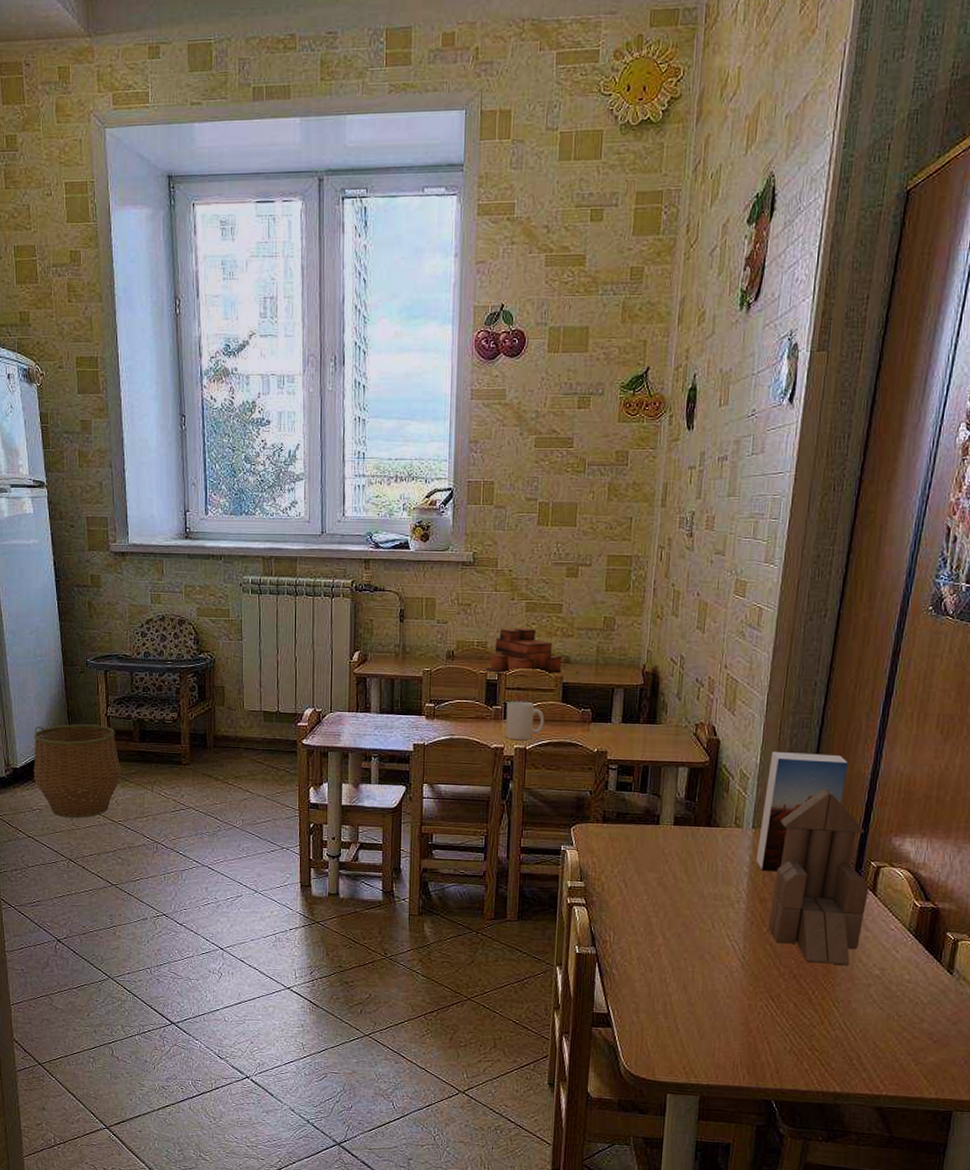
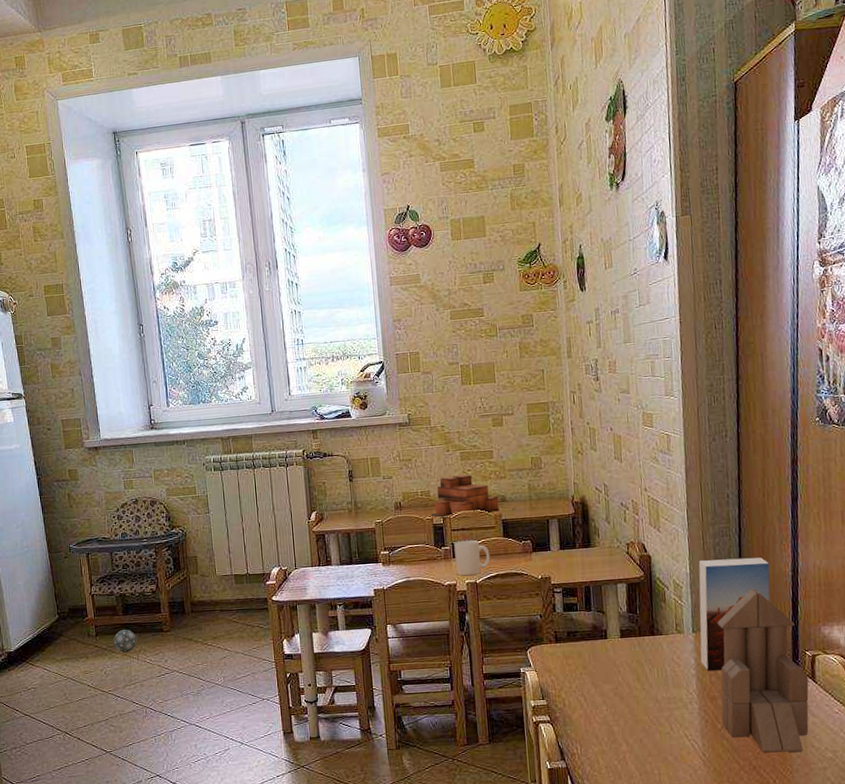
basket: present [33,724,121,818] -> none [25,603,108,693]
ball: none [127,758,153,782] -> present [113,630,137,653]

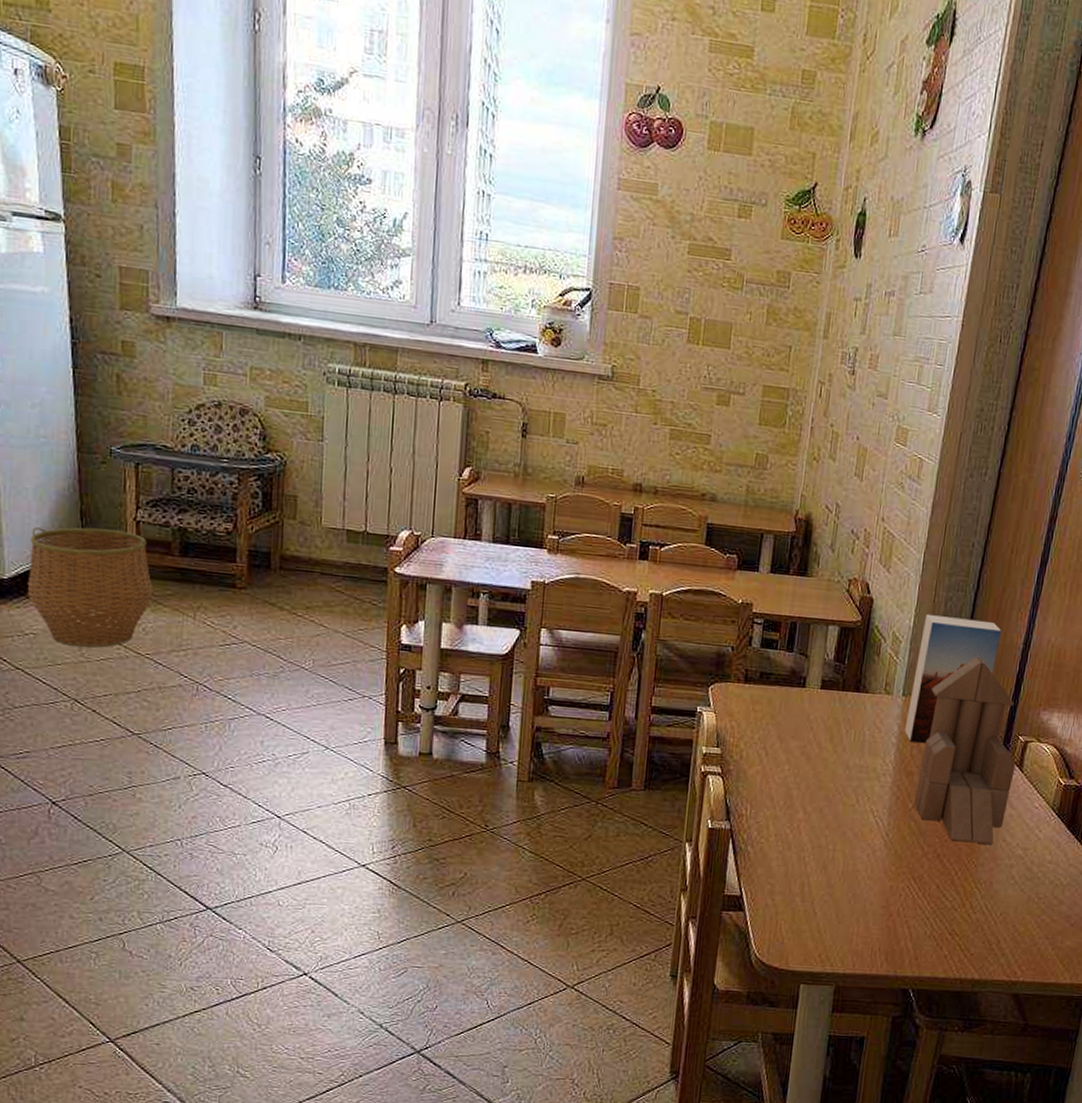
basket: none [25,603,108,693] -> present [27,527,153,648]
ball: present [113,630,137,653] -> none [161,576,196,607]
toy blocks: present [432,474,516,521] -> none [621,456,726,515]
cup: present [454,539,491,576] -> none [639,540,685,586]

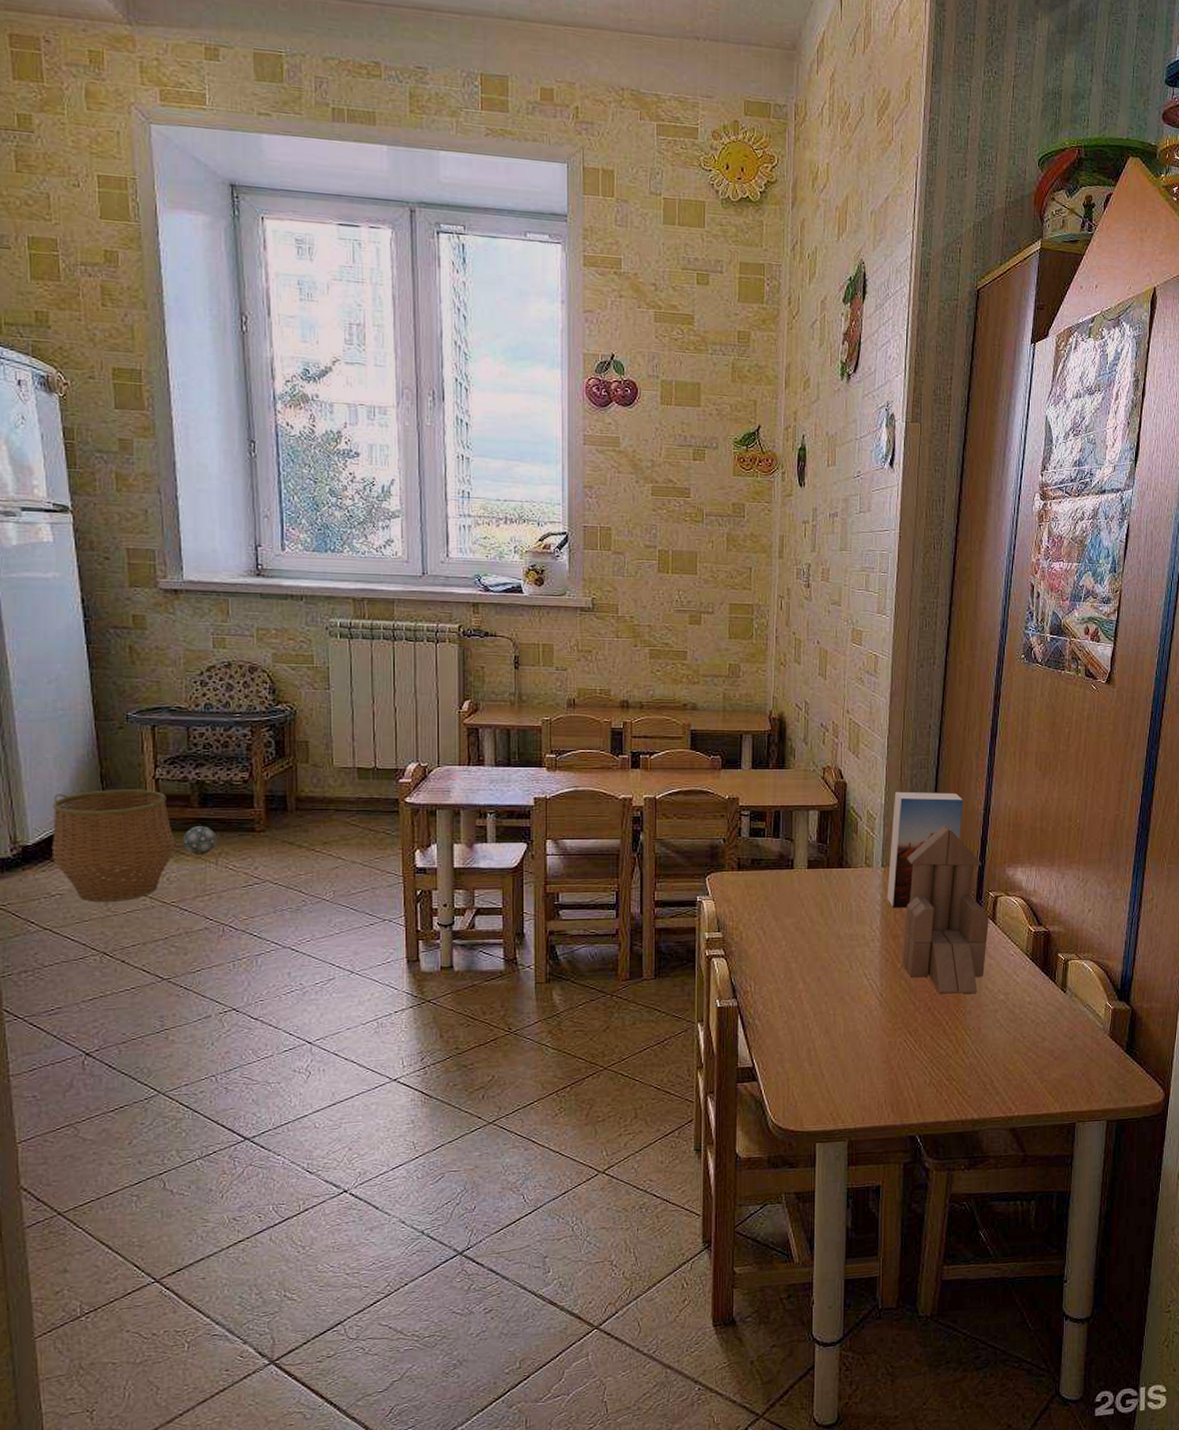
ball: none [161,576,196,607] -> present [182,826,217,855]

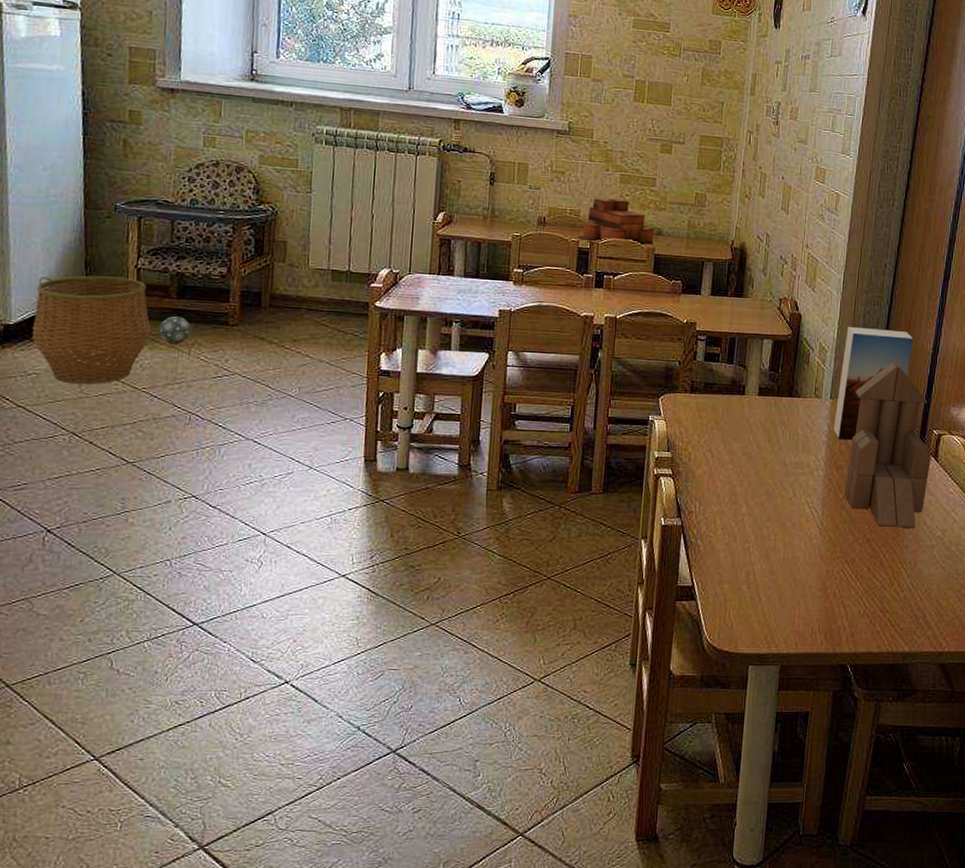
toy blocks: none [610,675,707,727] -> present [578,198,671,248]

